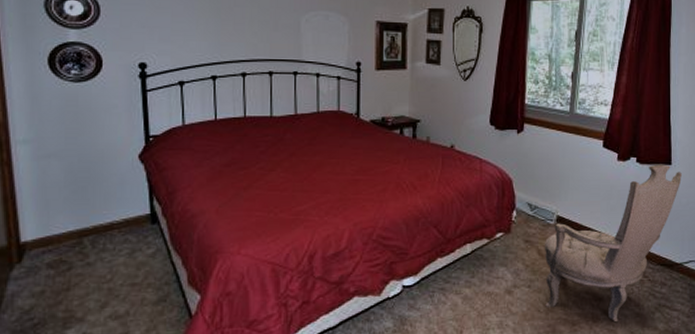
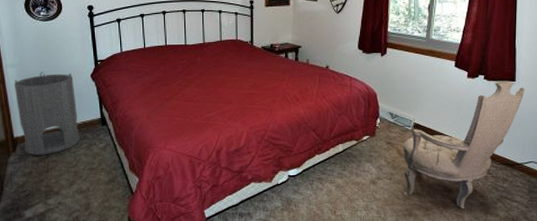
cylinder: none [25,150,119,267] -> present [14,72,80,155]

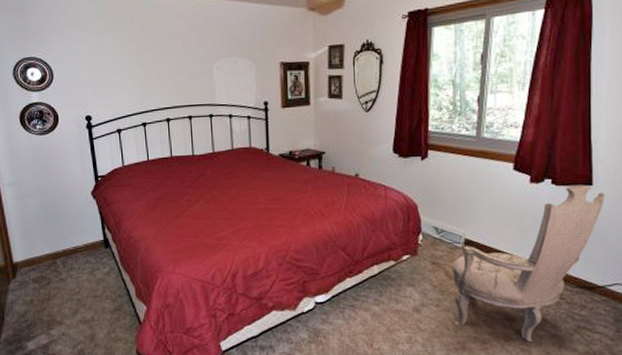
cylinder: present [14,72,80,155] -> none [11,190,82,282]

